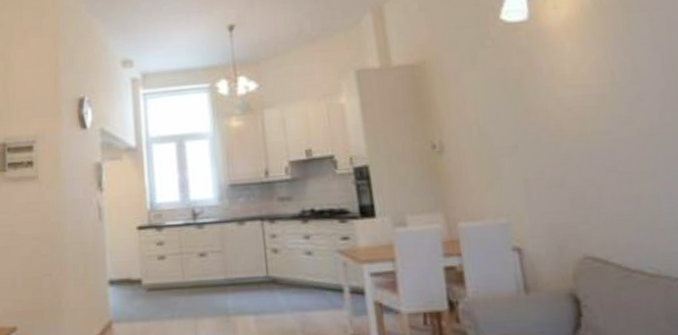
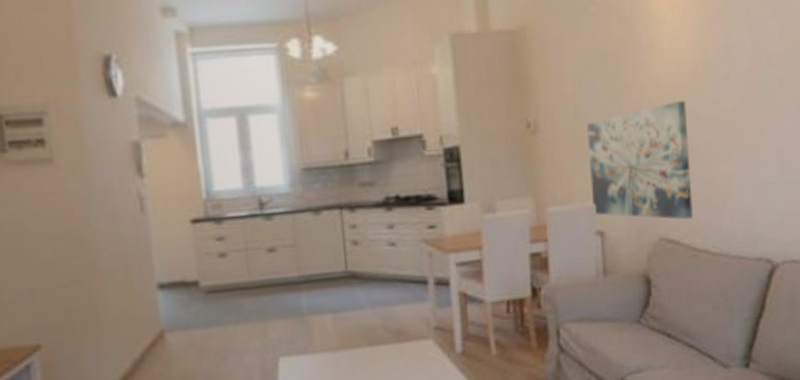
wall art: none [493,121,620,239] -> present [587,100,693,220]

